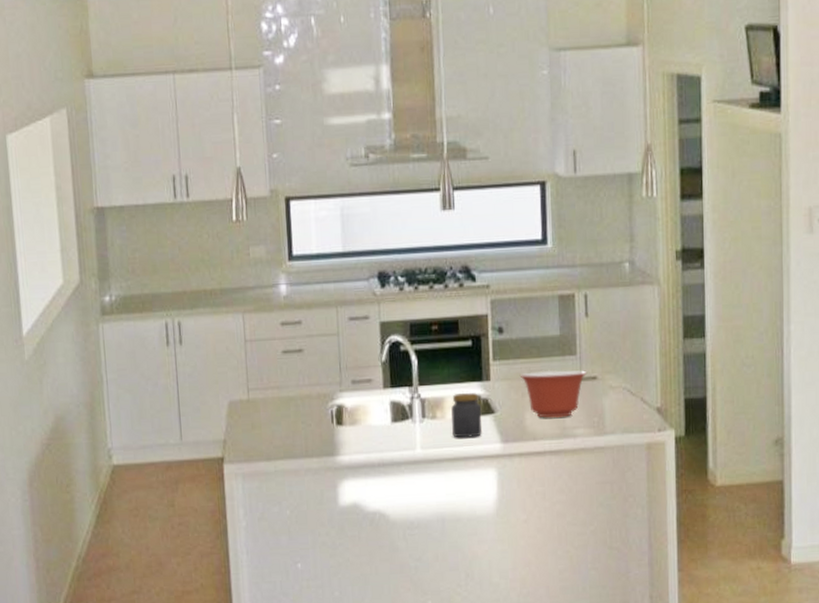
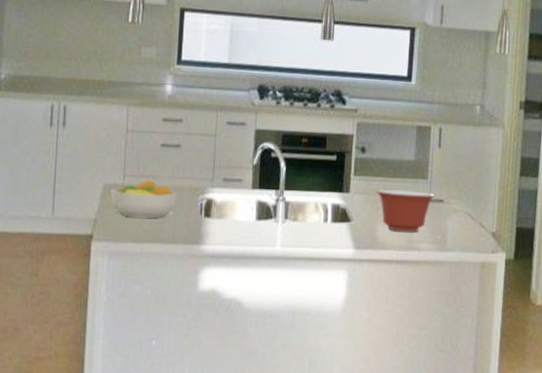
fruit bowl: none [236,391,306,434] -> present [110,180,177,218]
jar: present [451,393,482,438] -> none [311,201,340,241]

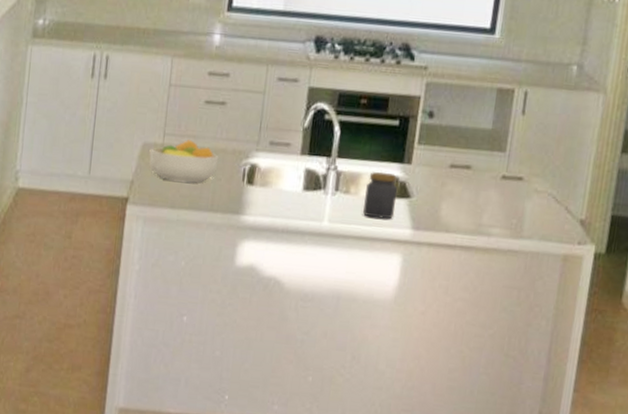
jar: none [311,201,340,241] -> present [363,172,398,219]
mixing bowl: present [376,189,435,232] -> none [442,161,513,214]

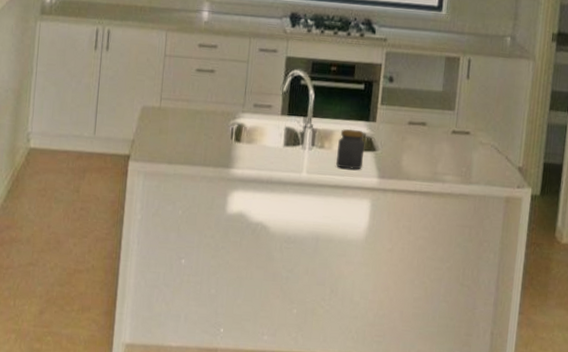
fruit bowl: present [149,140,219,182] -> none [148,103,210,141]

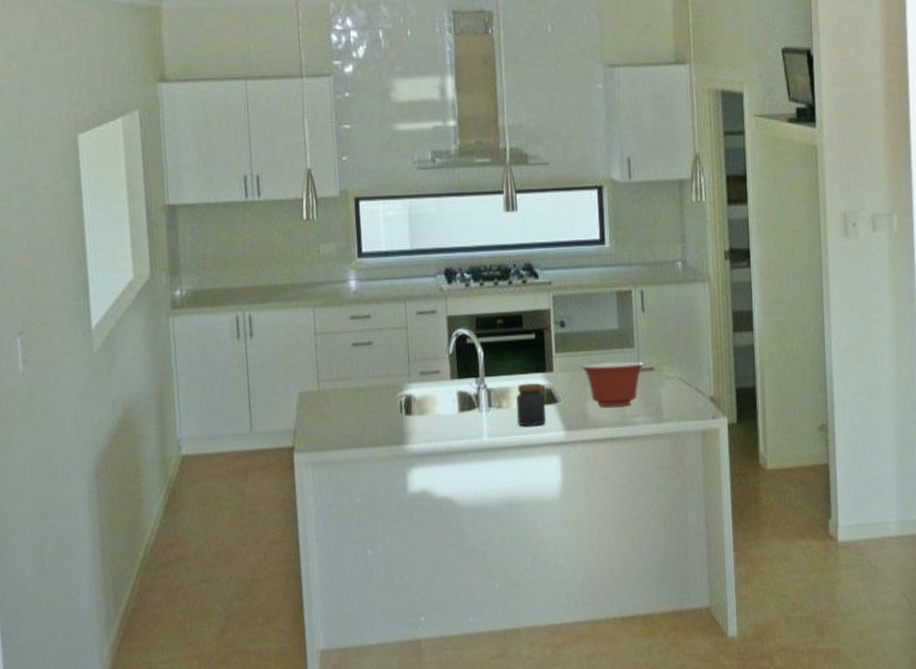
mixing bowl: none [402,119,461,164] -> present [581,361,644,407]

